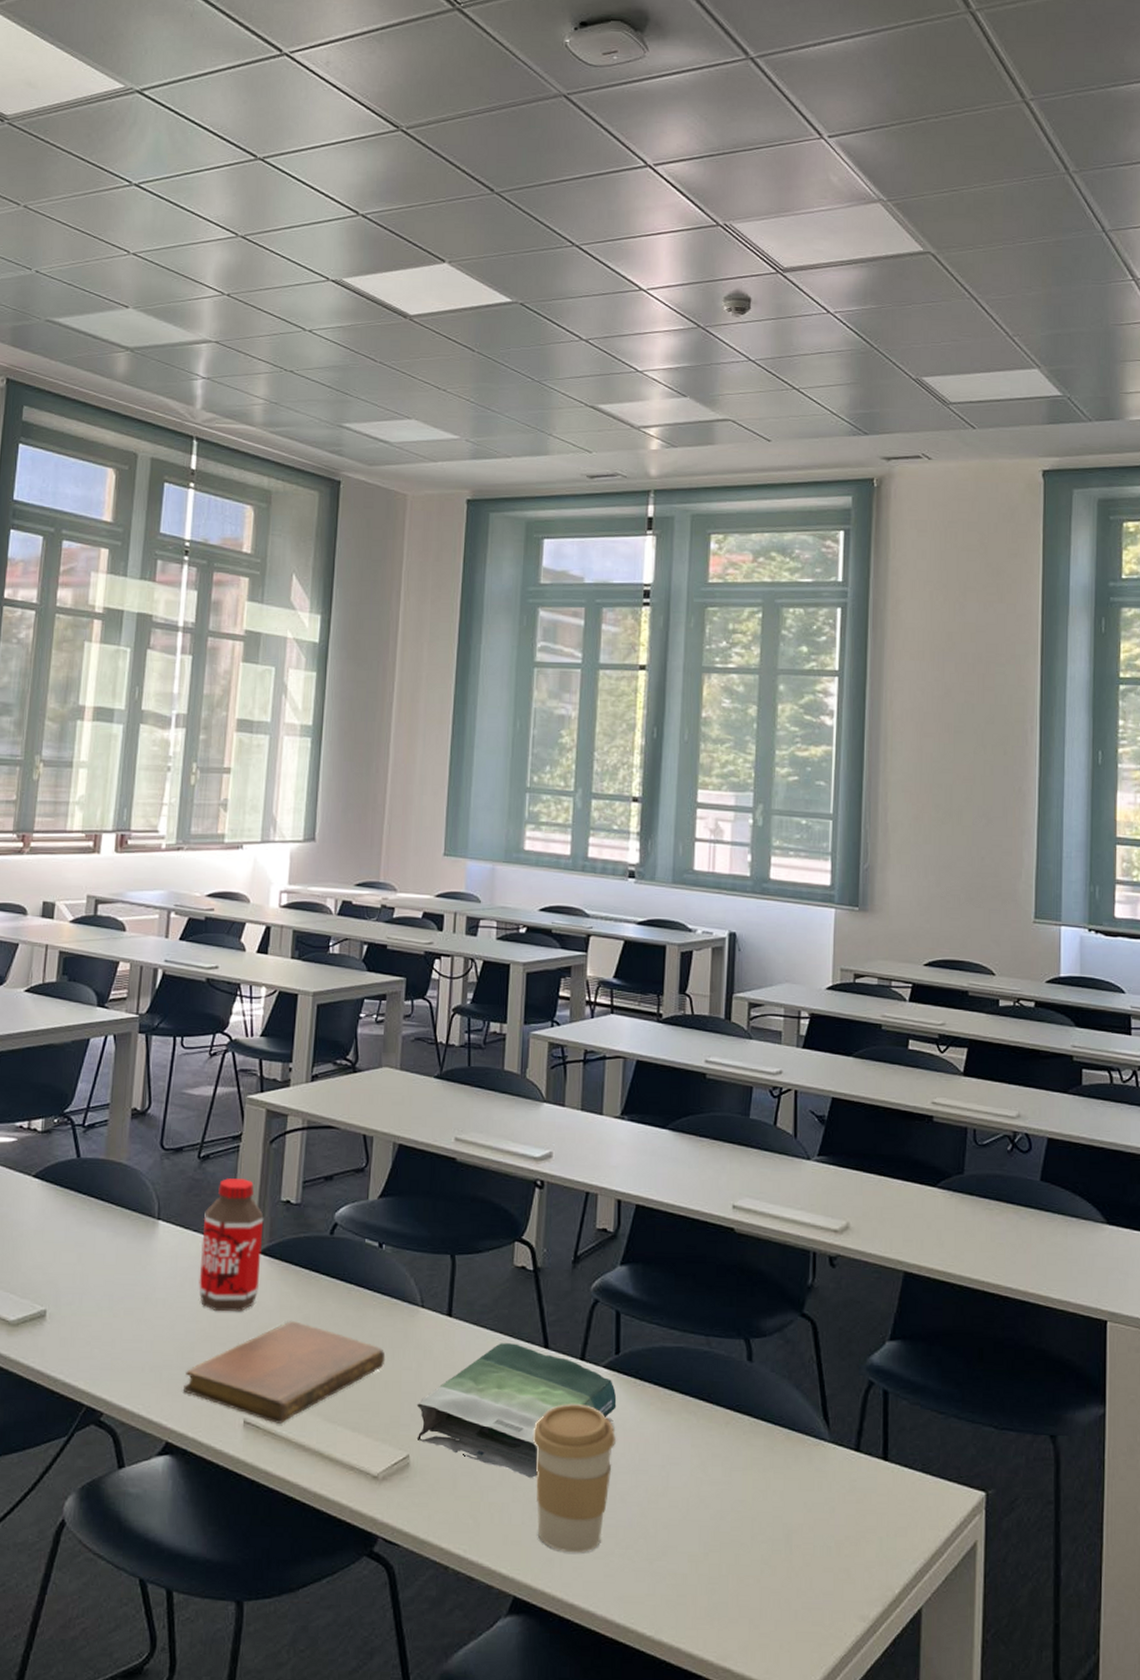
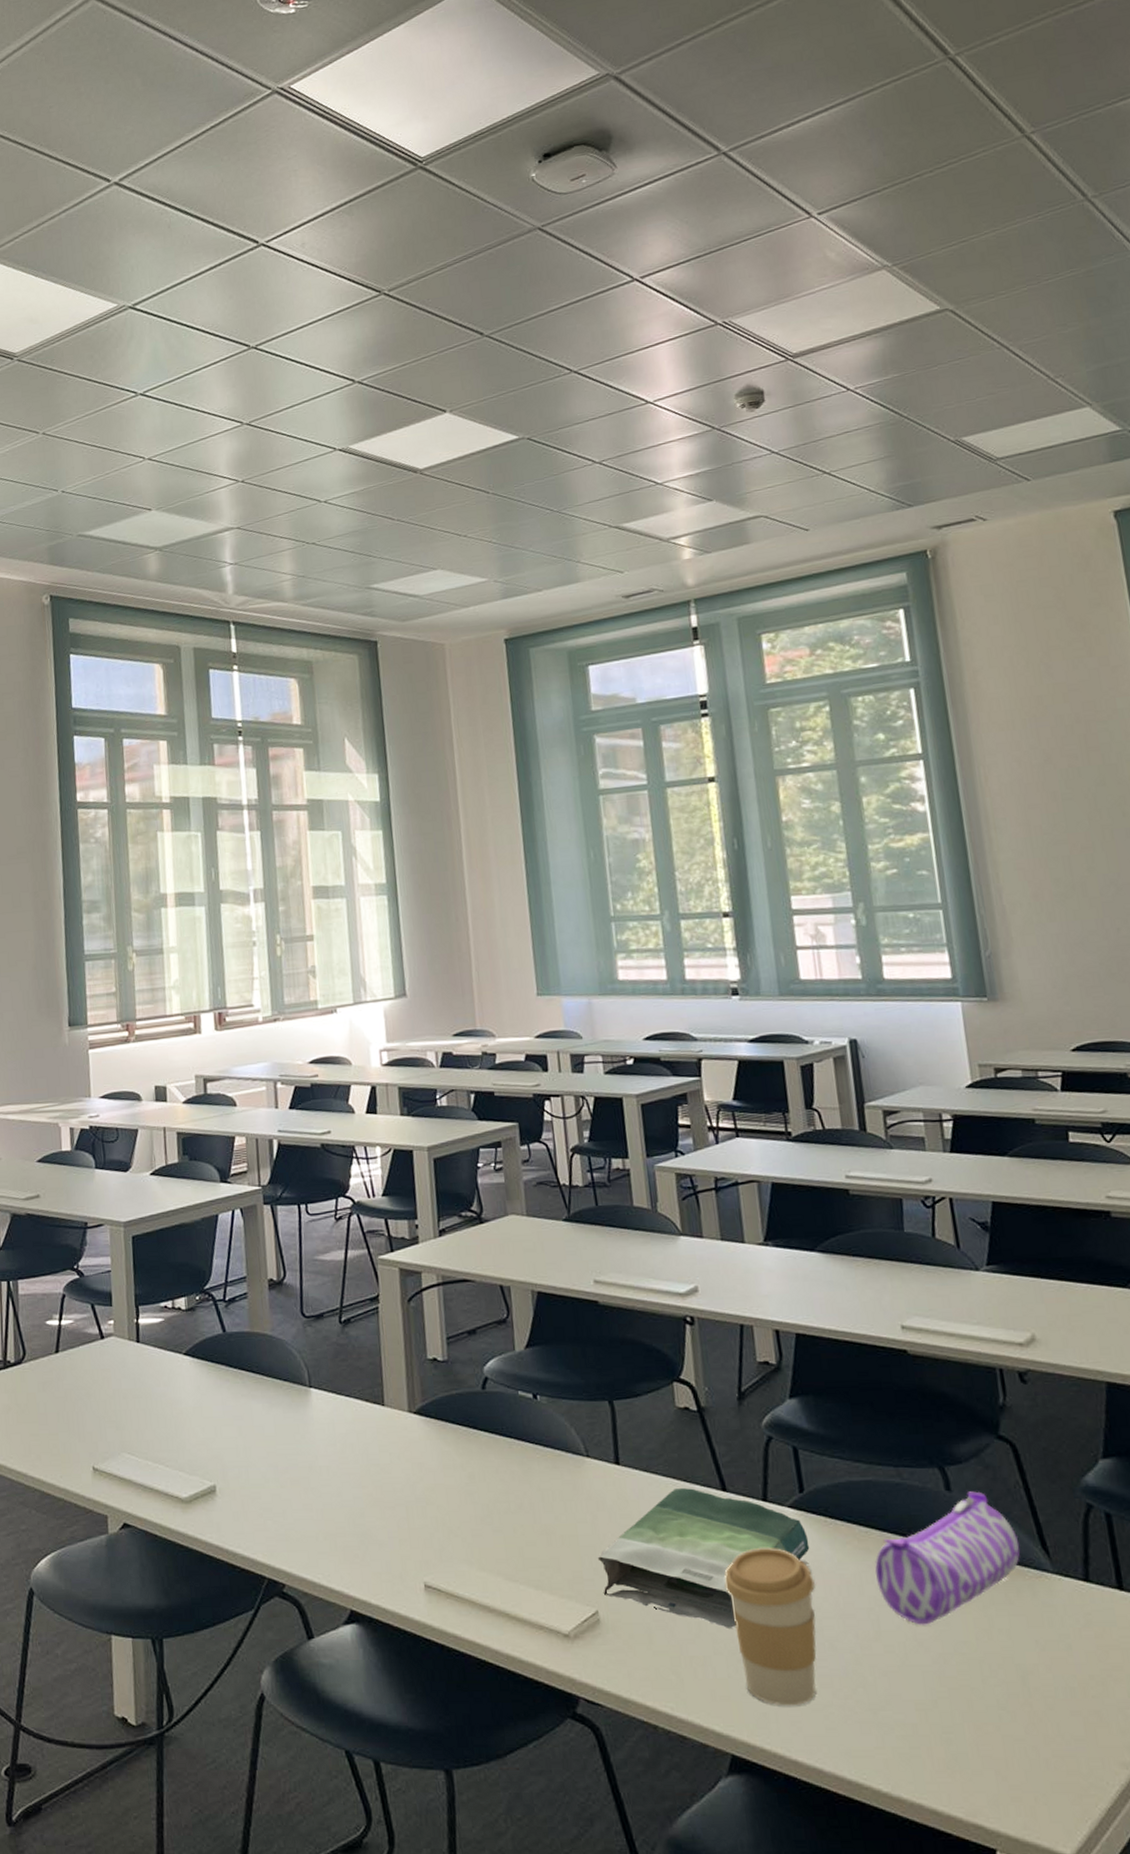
notebook: present [182,1321,386,1424] -> none [359,1480,558,1585]
bottle: present [199,1178,264,1312] -> none [353,1340,419,1476]
pencil case: none [673,1363,805,1484] -> present [874,1491,1021,1625]

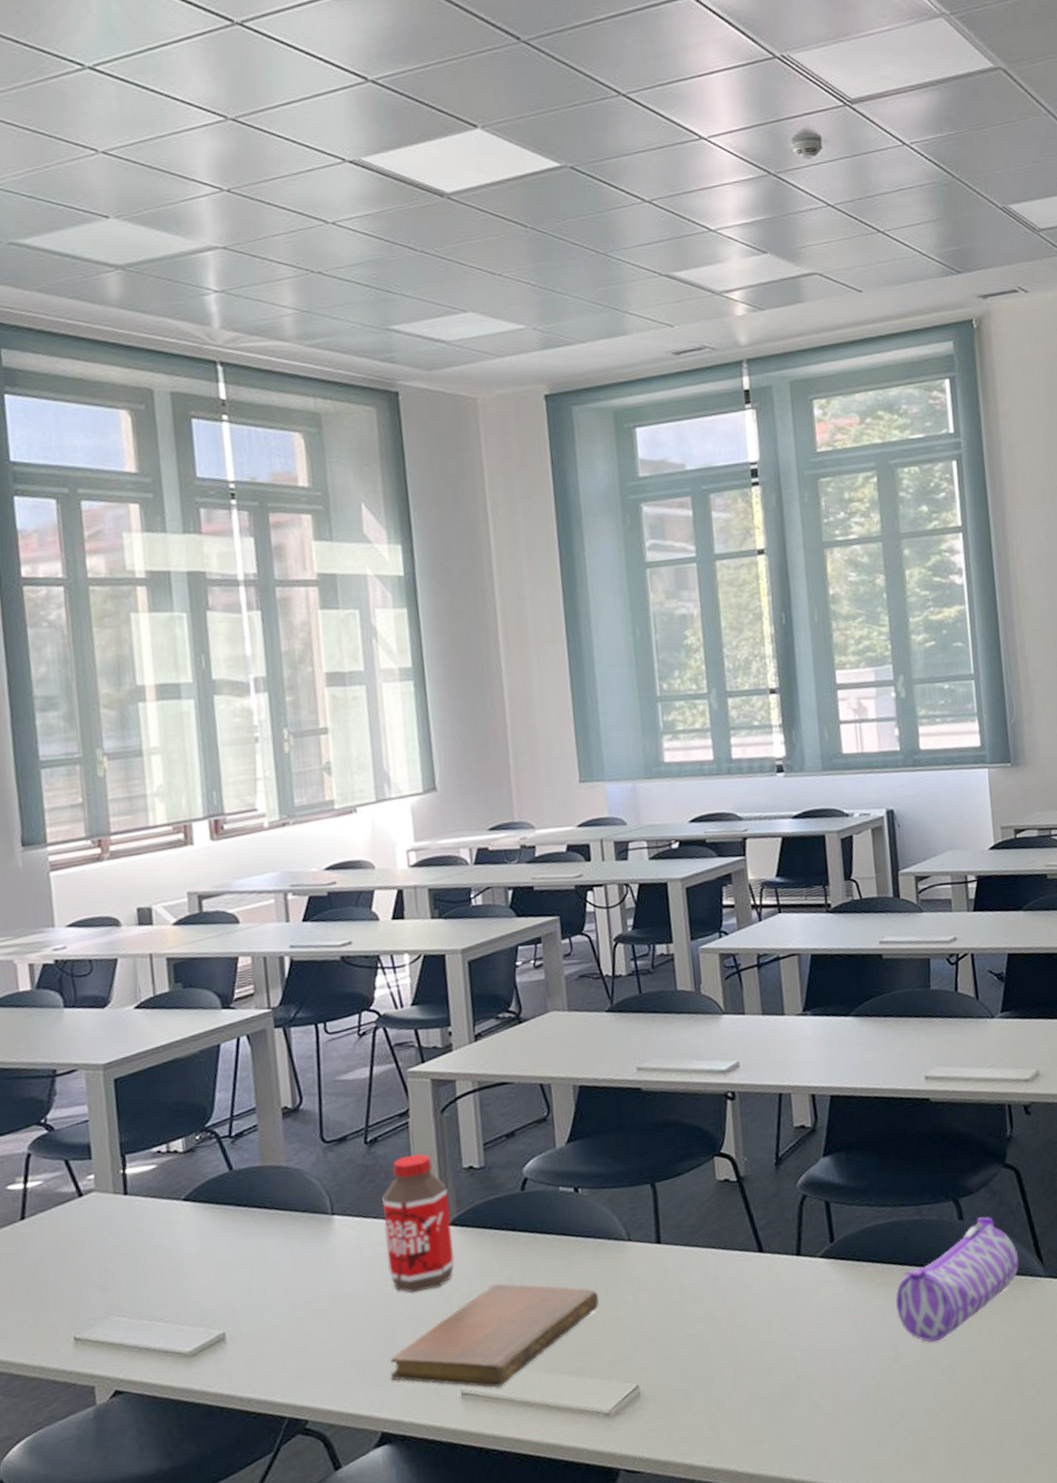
bottle: none [353,1340,419,1476] -> present [381,1154,455,1293]
notebook: none [359,1480,558,1585] -> present [390,1283,600,1388]
book: present [597,1488,810,1628] -> none [638,1254,838,1378]
coffee cup: present [724,1548,816,1706] -> none [759,1297,842,1439]

